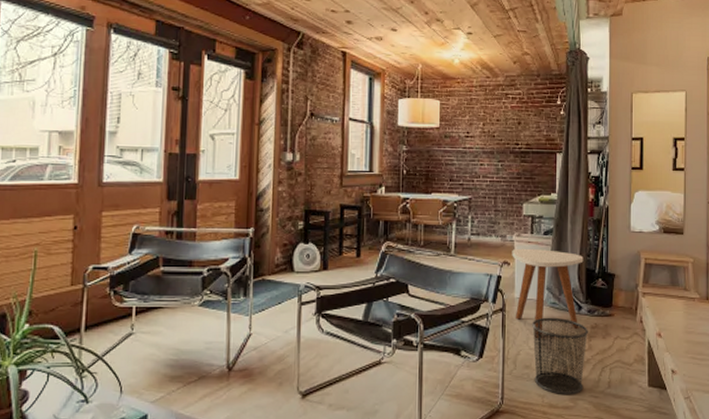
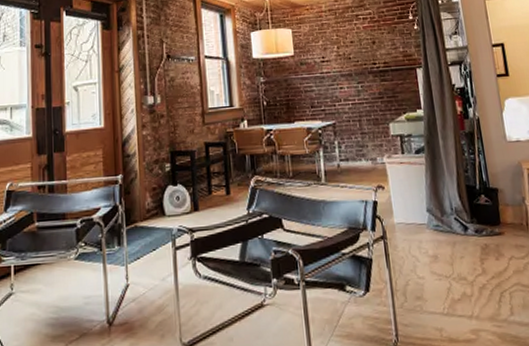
side table: present [512,248,584,338] -> none [384,169,467,265]
waste bin: present [531,317,589,395] -> none [416,241,484,327]

